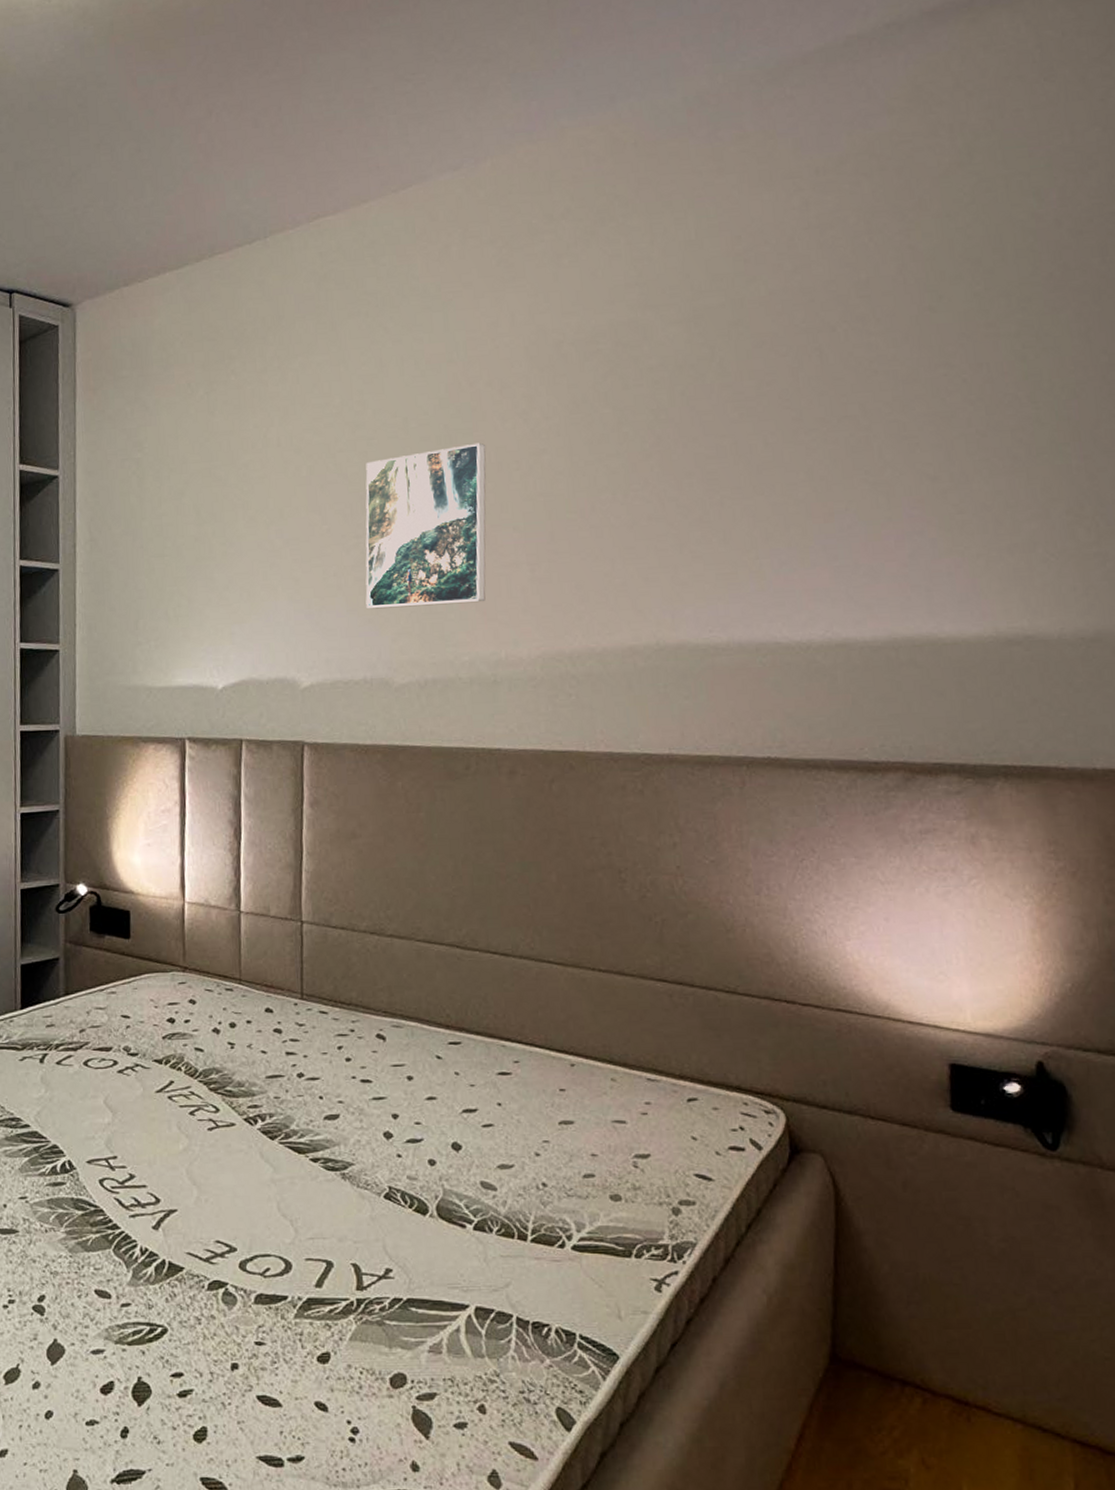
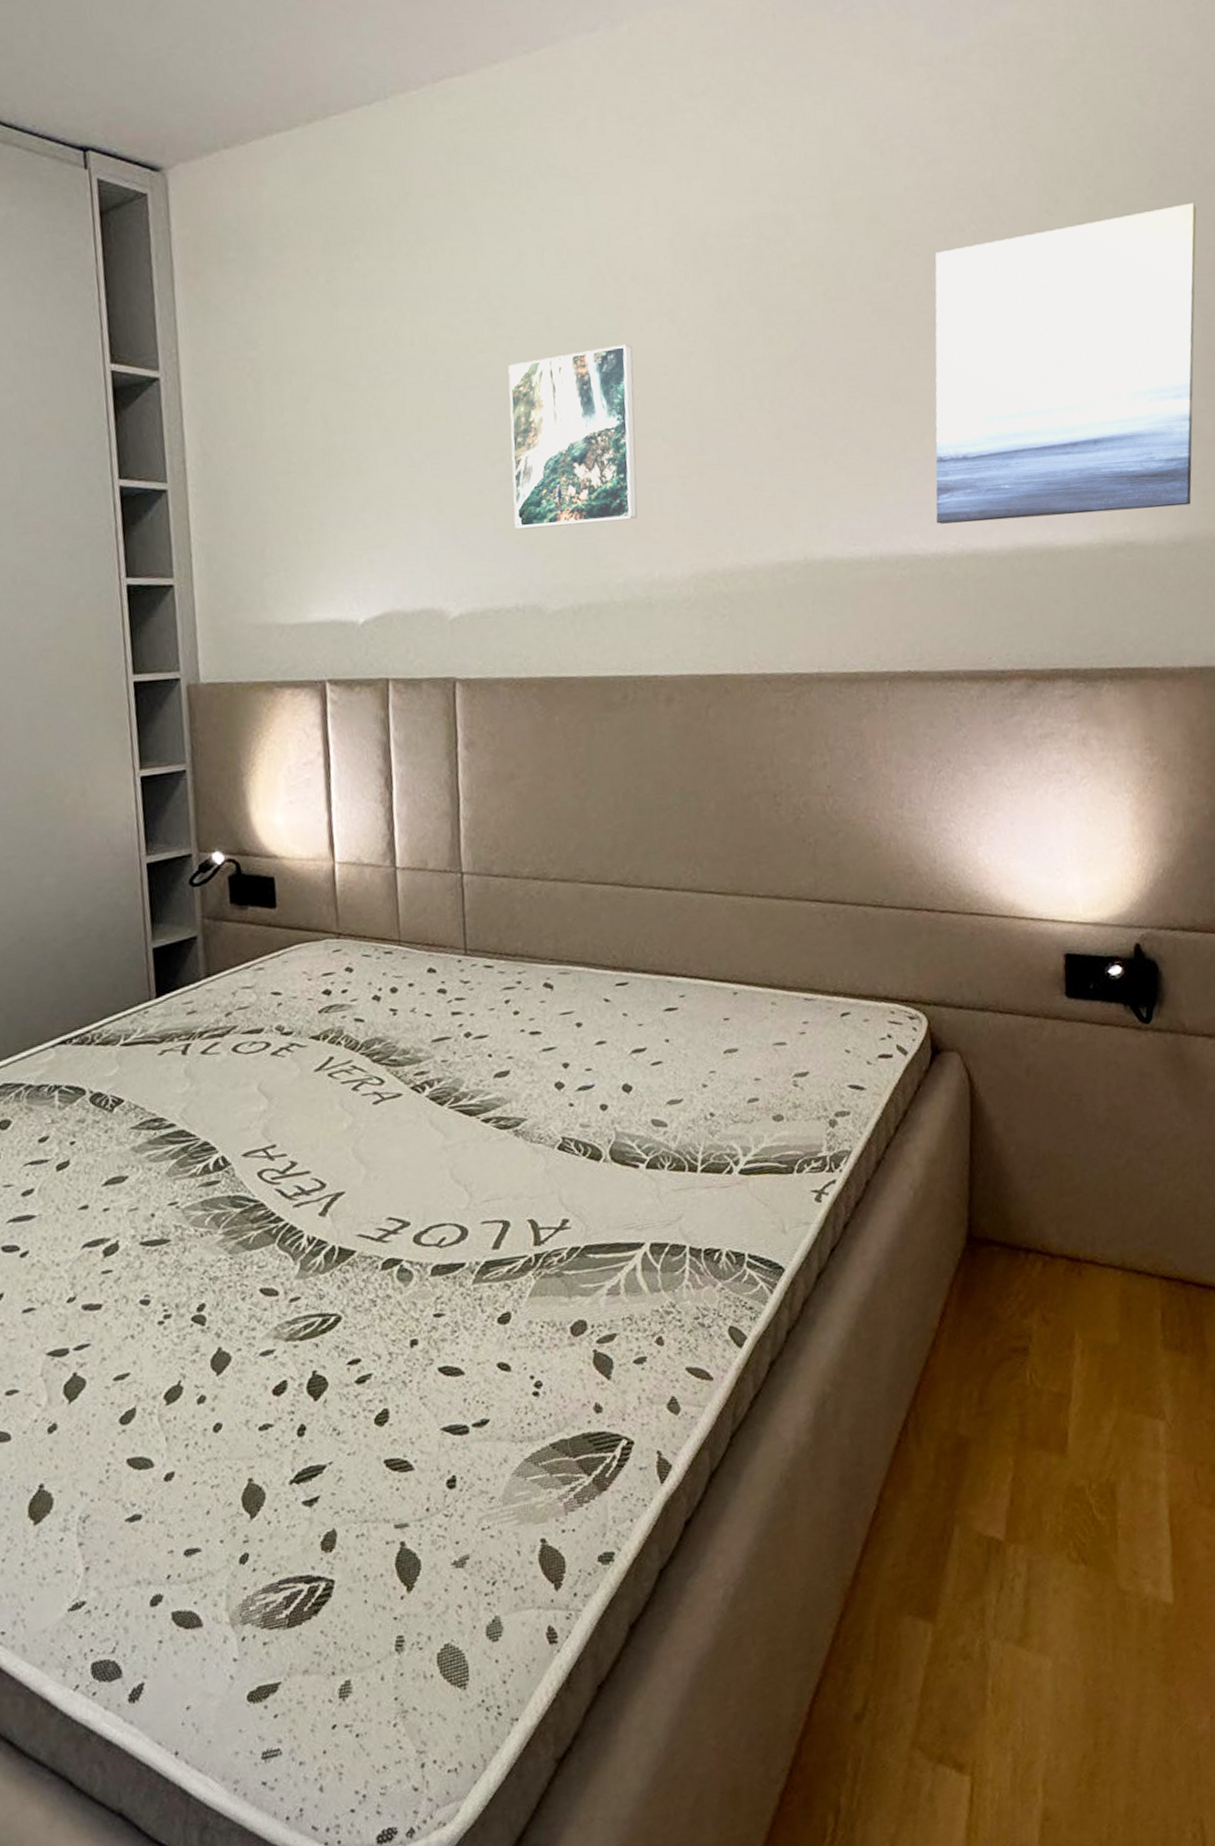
wall art: none [801,293,1107,613] -> present [935,202,1197,524]

